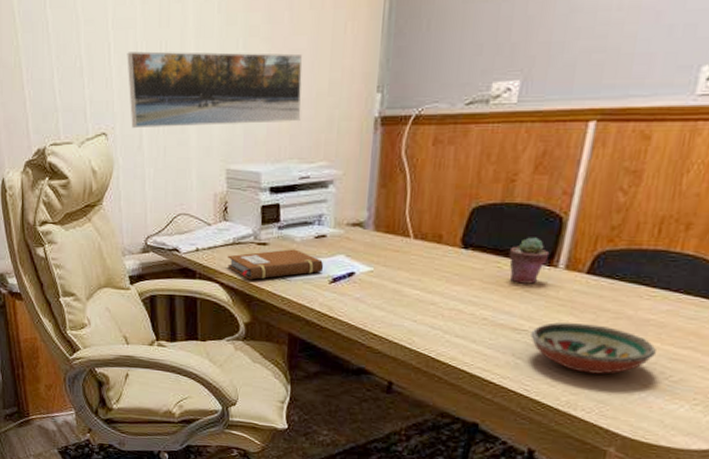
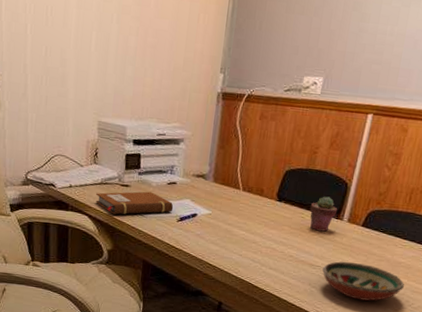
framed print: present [127,51,303,129] -> none [16,11,164,89]

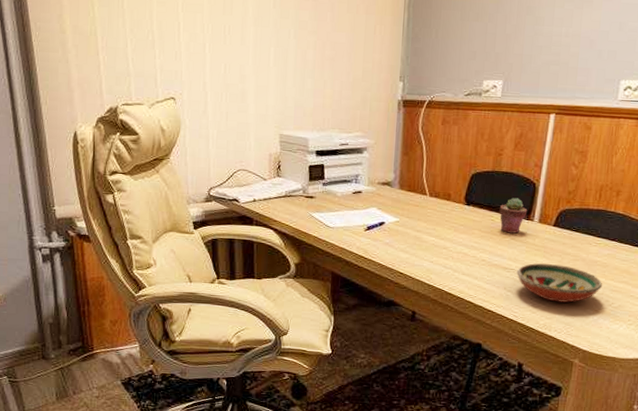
notebook: present [95,191,174,215] -> none [280,202,360,227]

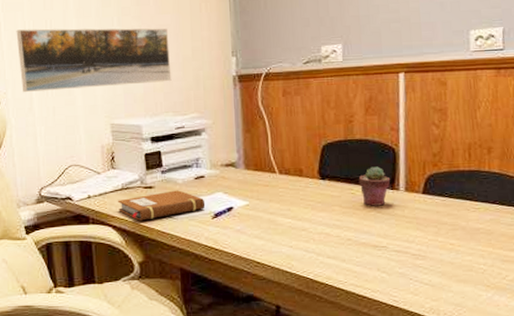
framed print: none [194,32,342,100] -> present [16,28,172,93]
notebook: none [280,202,360,227] -> present [118,190,206,221]
decorative bowl: present [517,263,602,303] -> none [389,236,491,280]

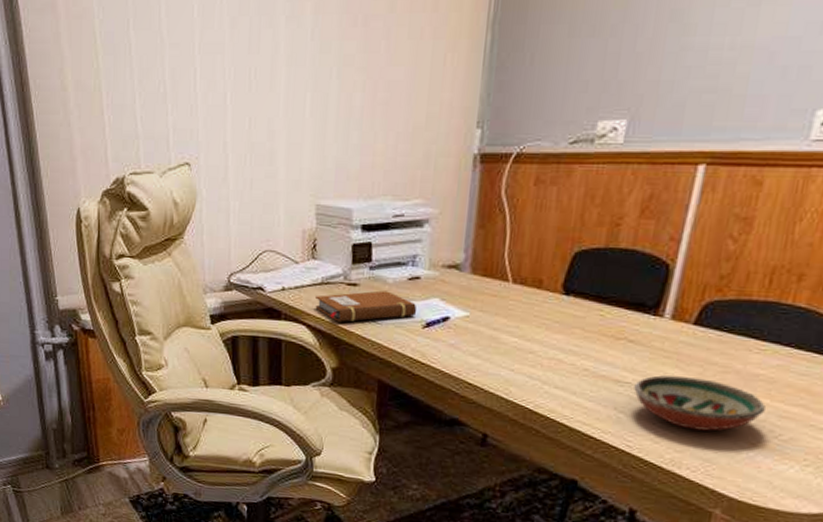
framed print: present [16,28,172,93] -> none [213,78,399,159]
potted succulent: present [358,166,391,206] -> none [612,284,655,334]
decorative bowl: none [389,236,491,280] -> present [634,375,766,431]

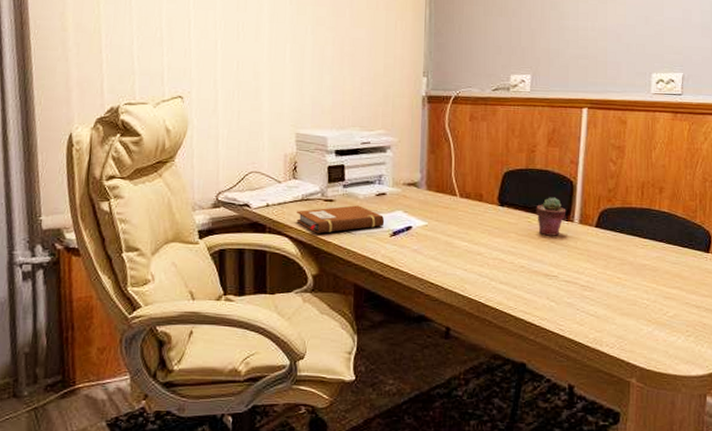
potted succulent: none [612,284,655,334] -> present [536,197,567,236]
decorative bowl: present [634,375,766,431] -> none [560,269,654,313]

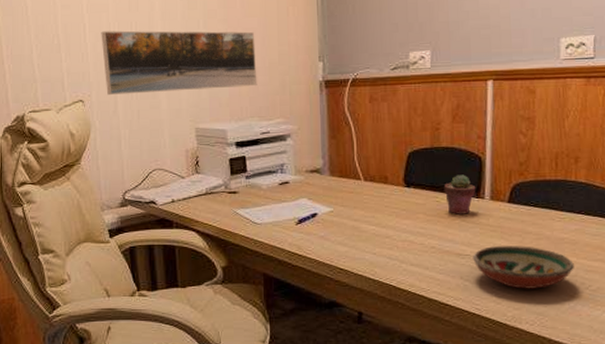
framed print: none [206,28,362,96] -> present [101,30,257,96]
notebook: present [296,205,385,234] -> none [202,196,290,226]
decorative bowl: none [560,269,654,313] -> present [473,246,574,289]

